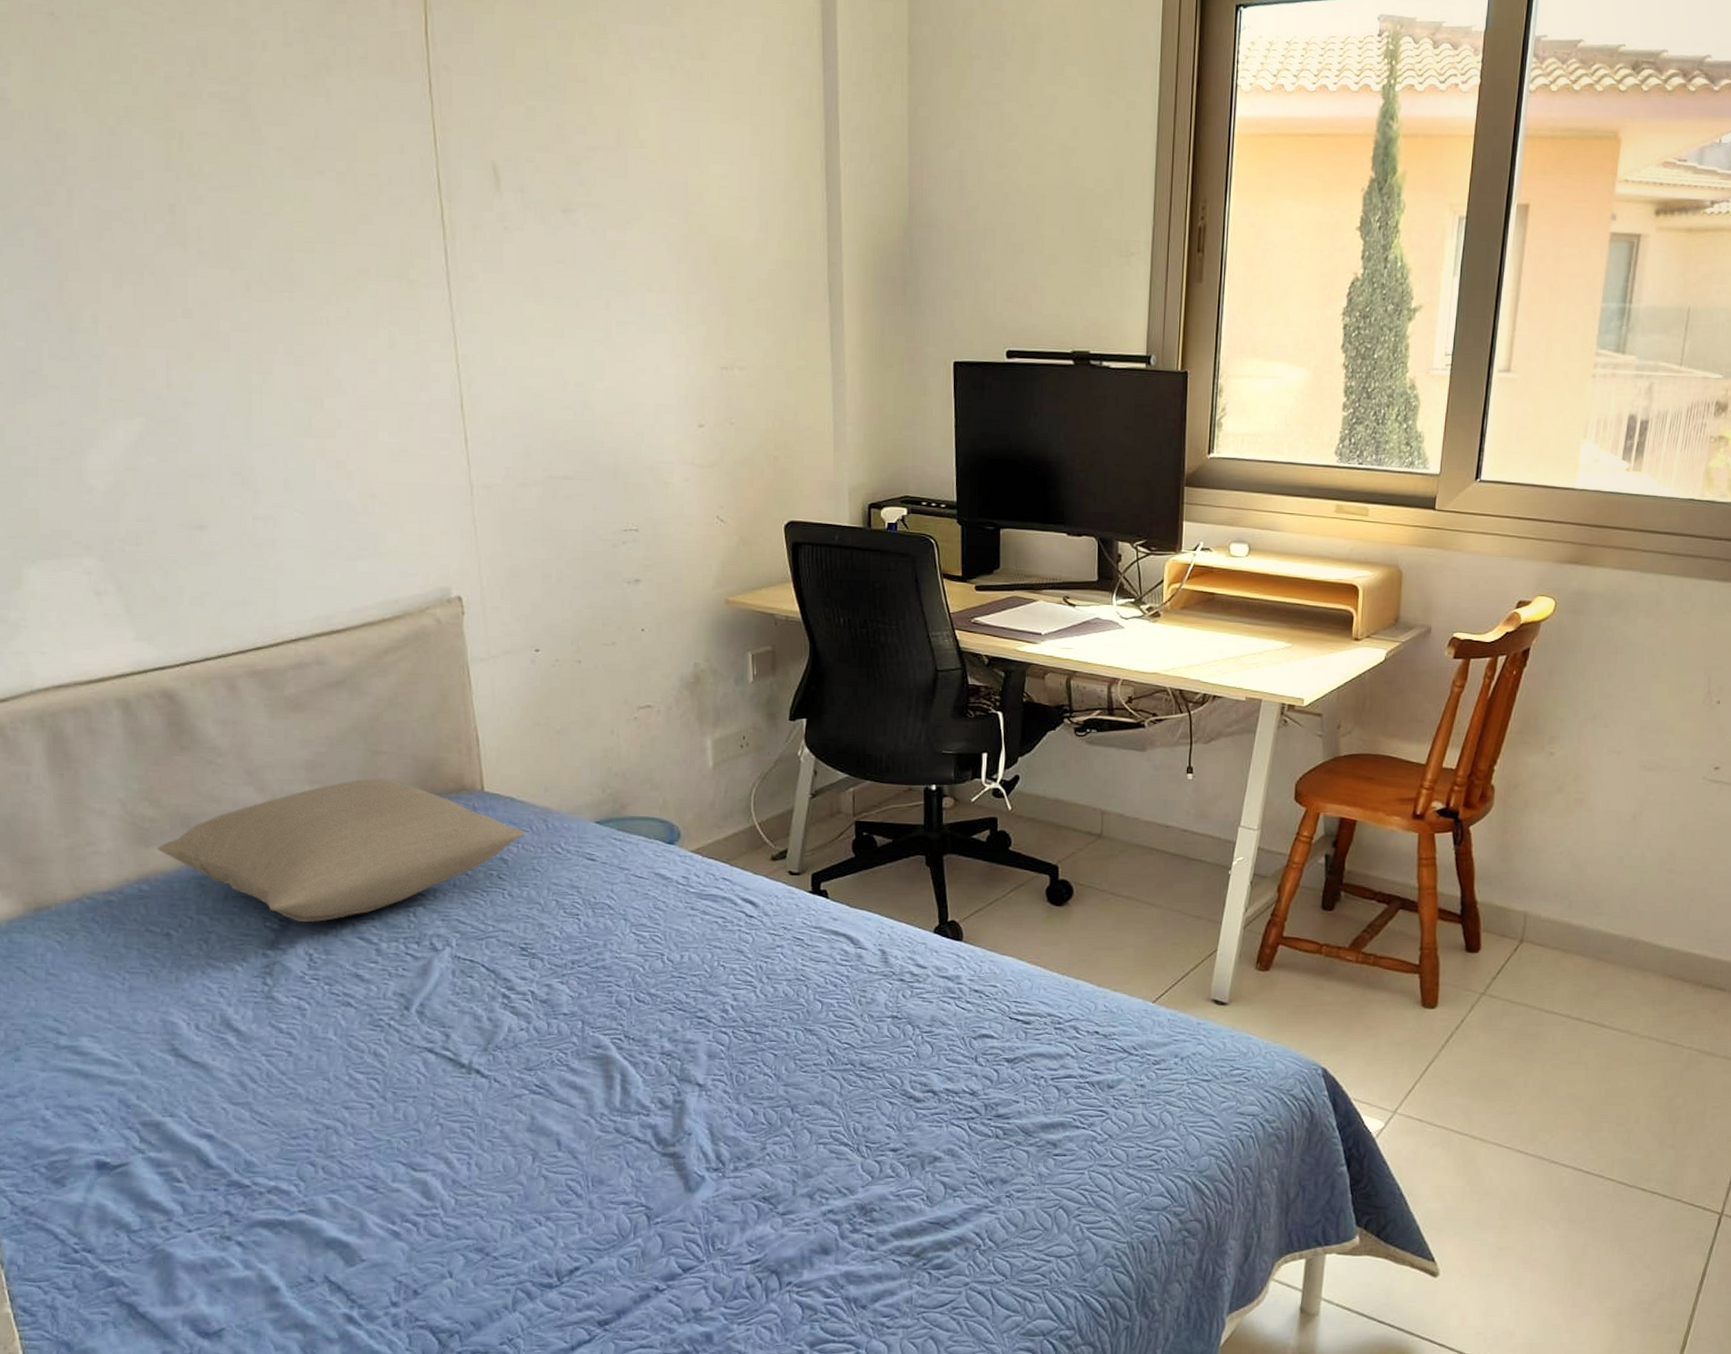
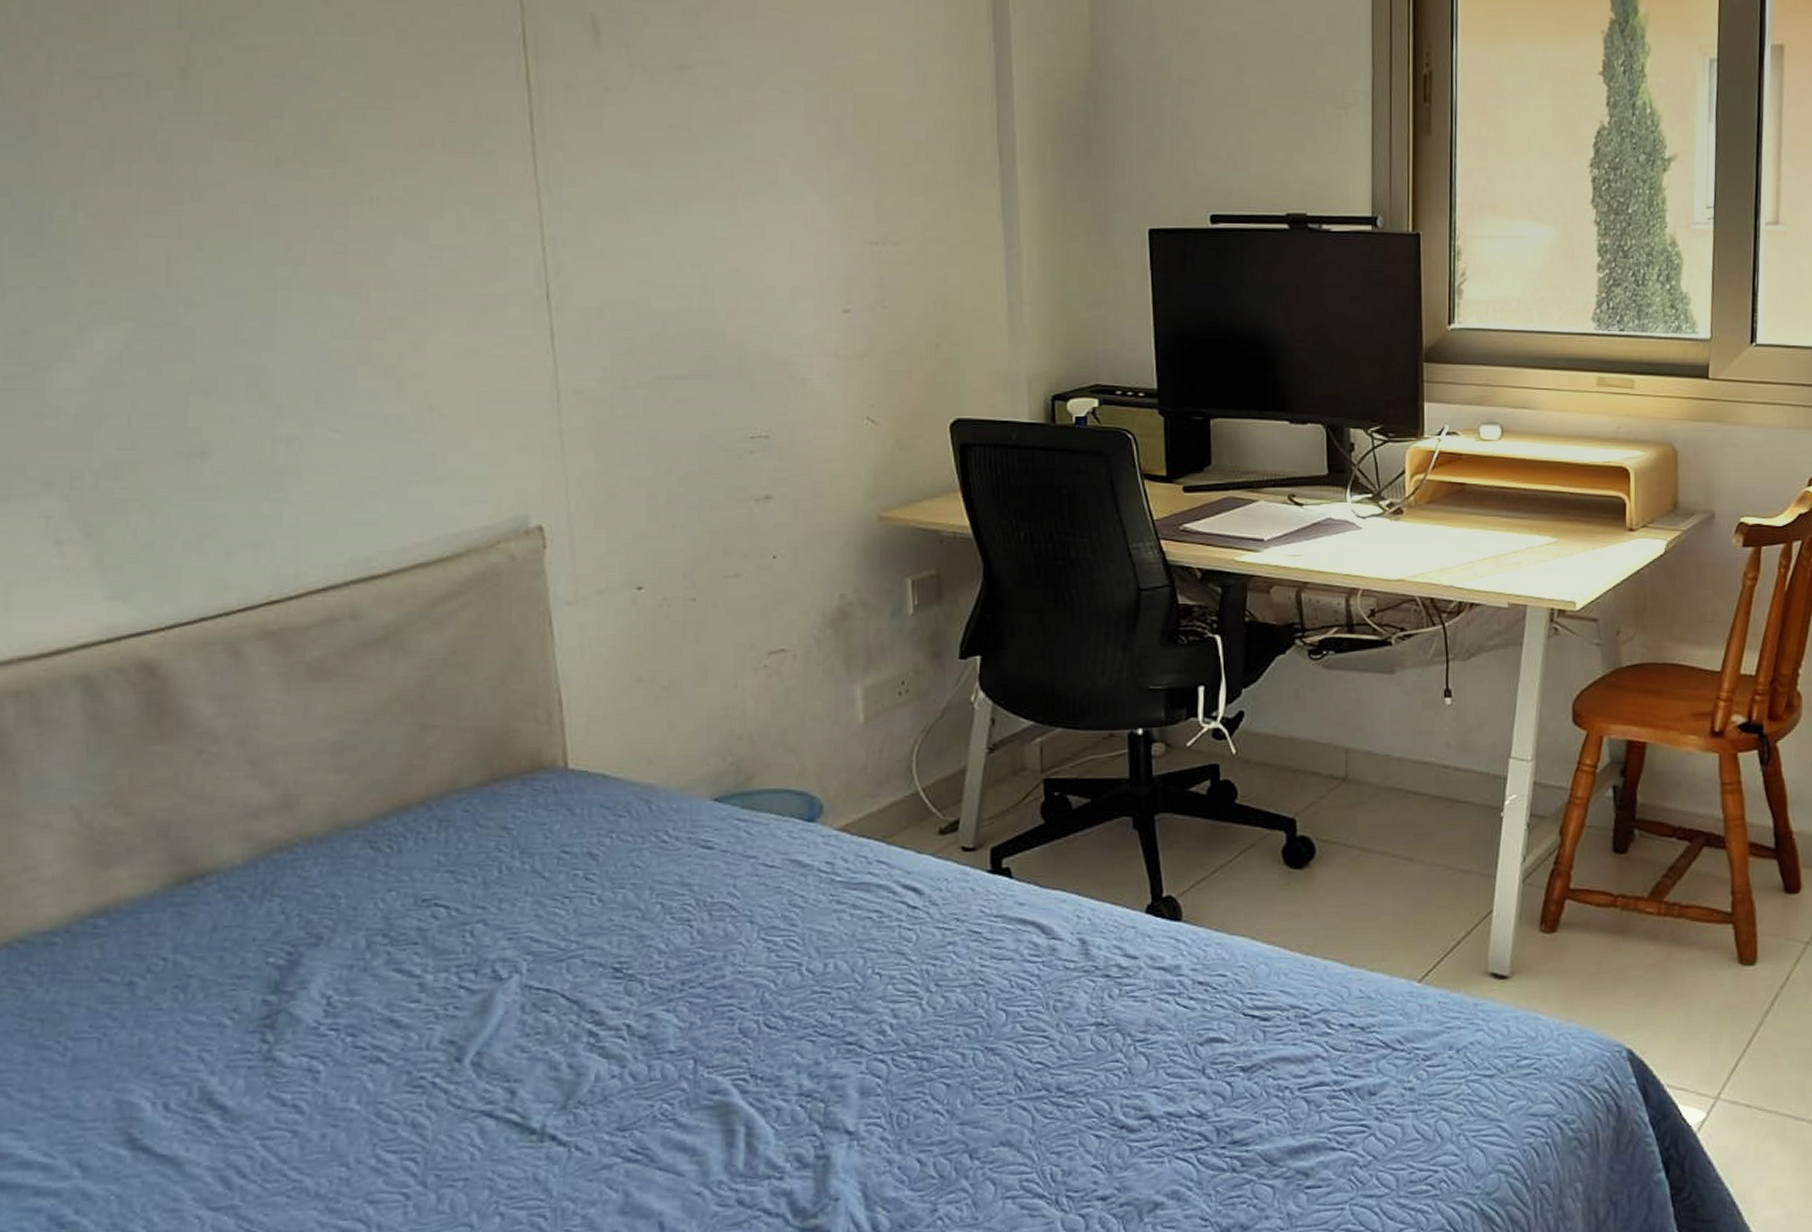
pillow: present [157,777,525,922] -> none [121,758,622,954]

